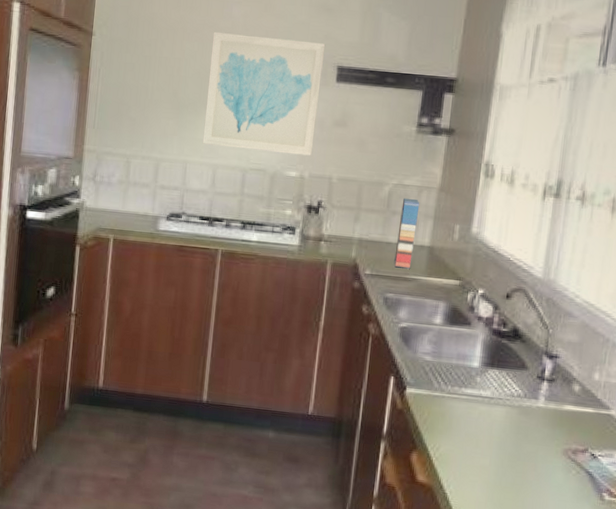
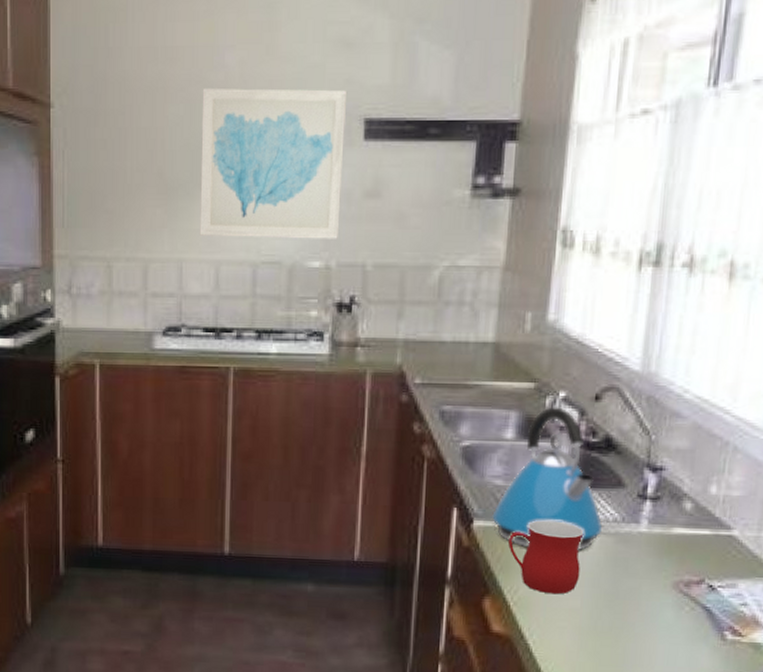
cereal box: present [394,198,420,269] -> none [450,283,480,373]
kettle: none [421,301,509,418] -> present [492,407,603,550]
mug: none [433,391,494,454] -> present [508,519,584,595]

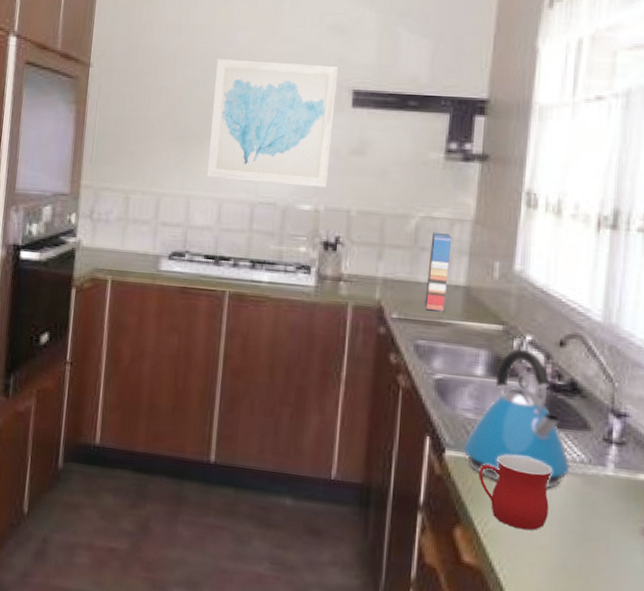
cereal box: none [450,283,480,373] -> present [425,232,452,312]

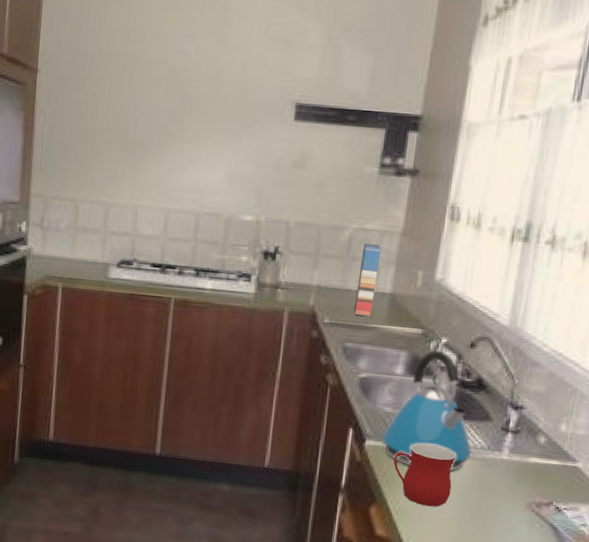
wall art: present [206,58,339,187] -> none [154,67,283,199]

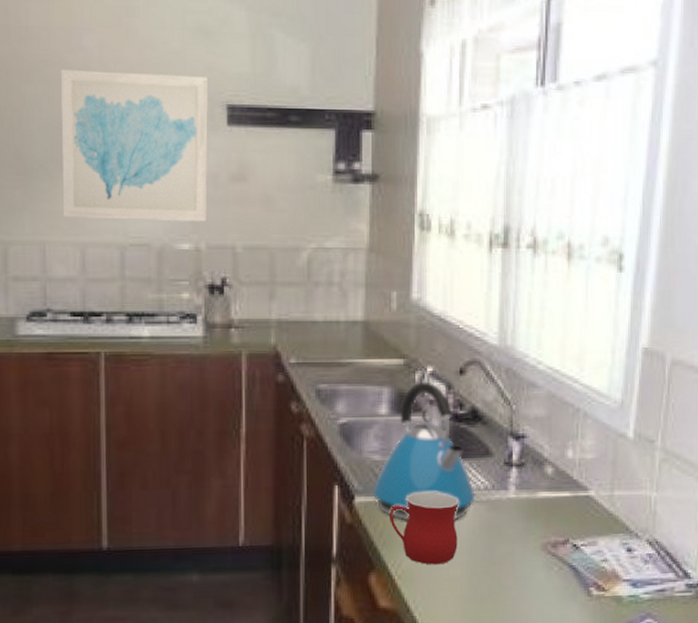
wall art: none [154,67,283,199] -> present [60,69,209,222]
cereal box: present [354,242,382,317] -> none [323,264,347,351]

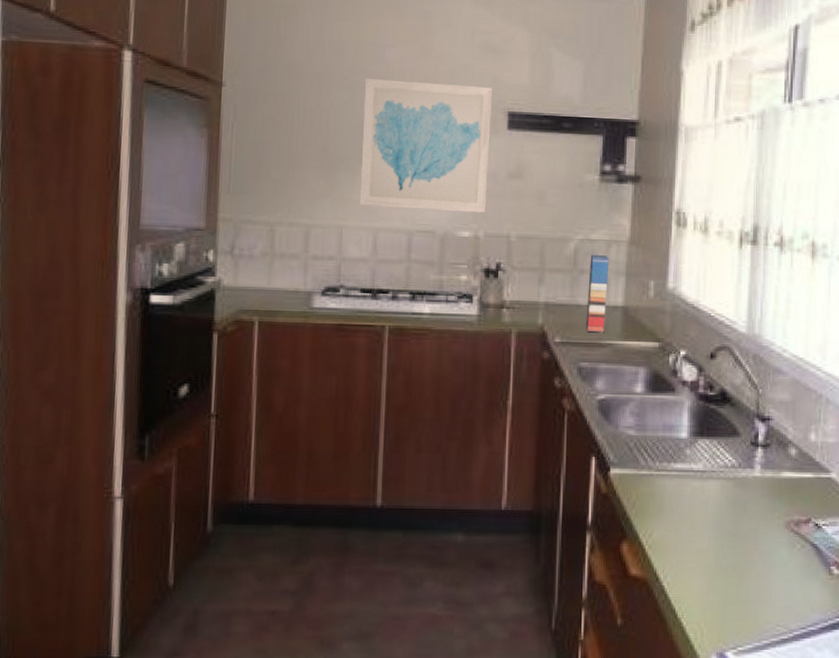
cereal box: none [323,264,347,351] -> present [586,254,609,333]
kettle: present [372,381,476,521] -> none [627,364,723,494]
mug: present [389,491,459,565] -> none [642,466,707,537]

